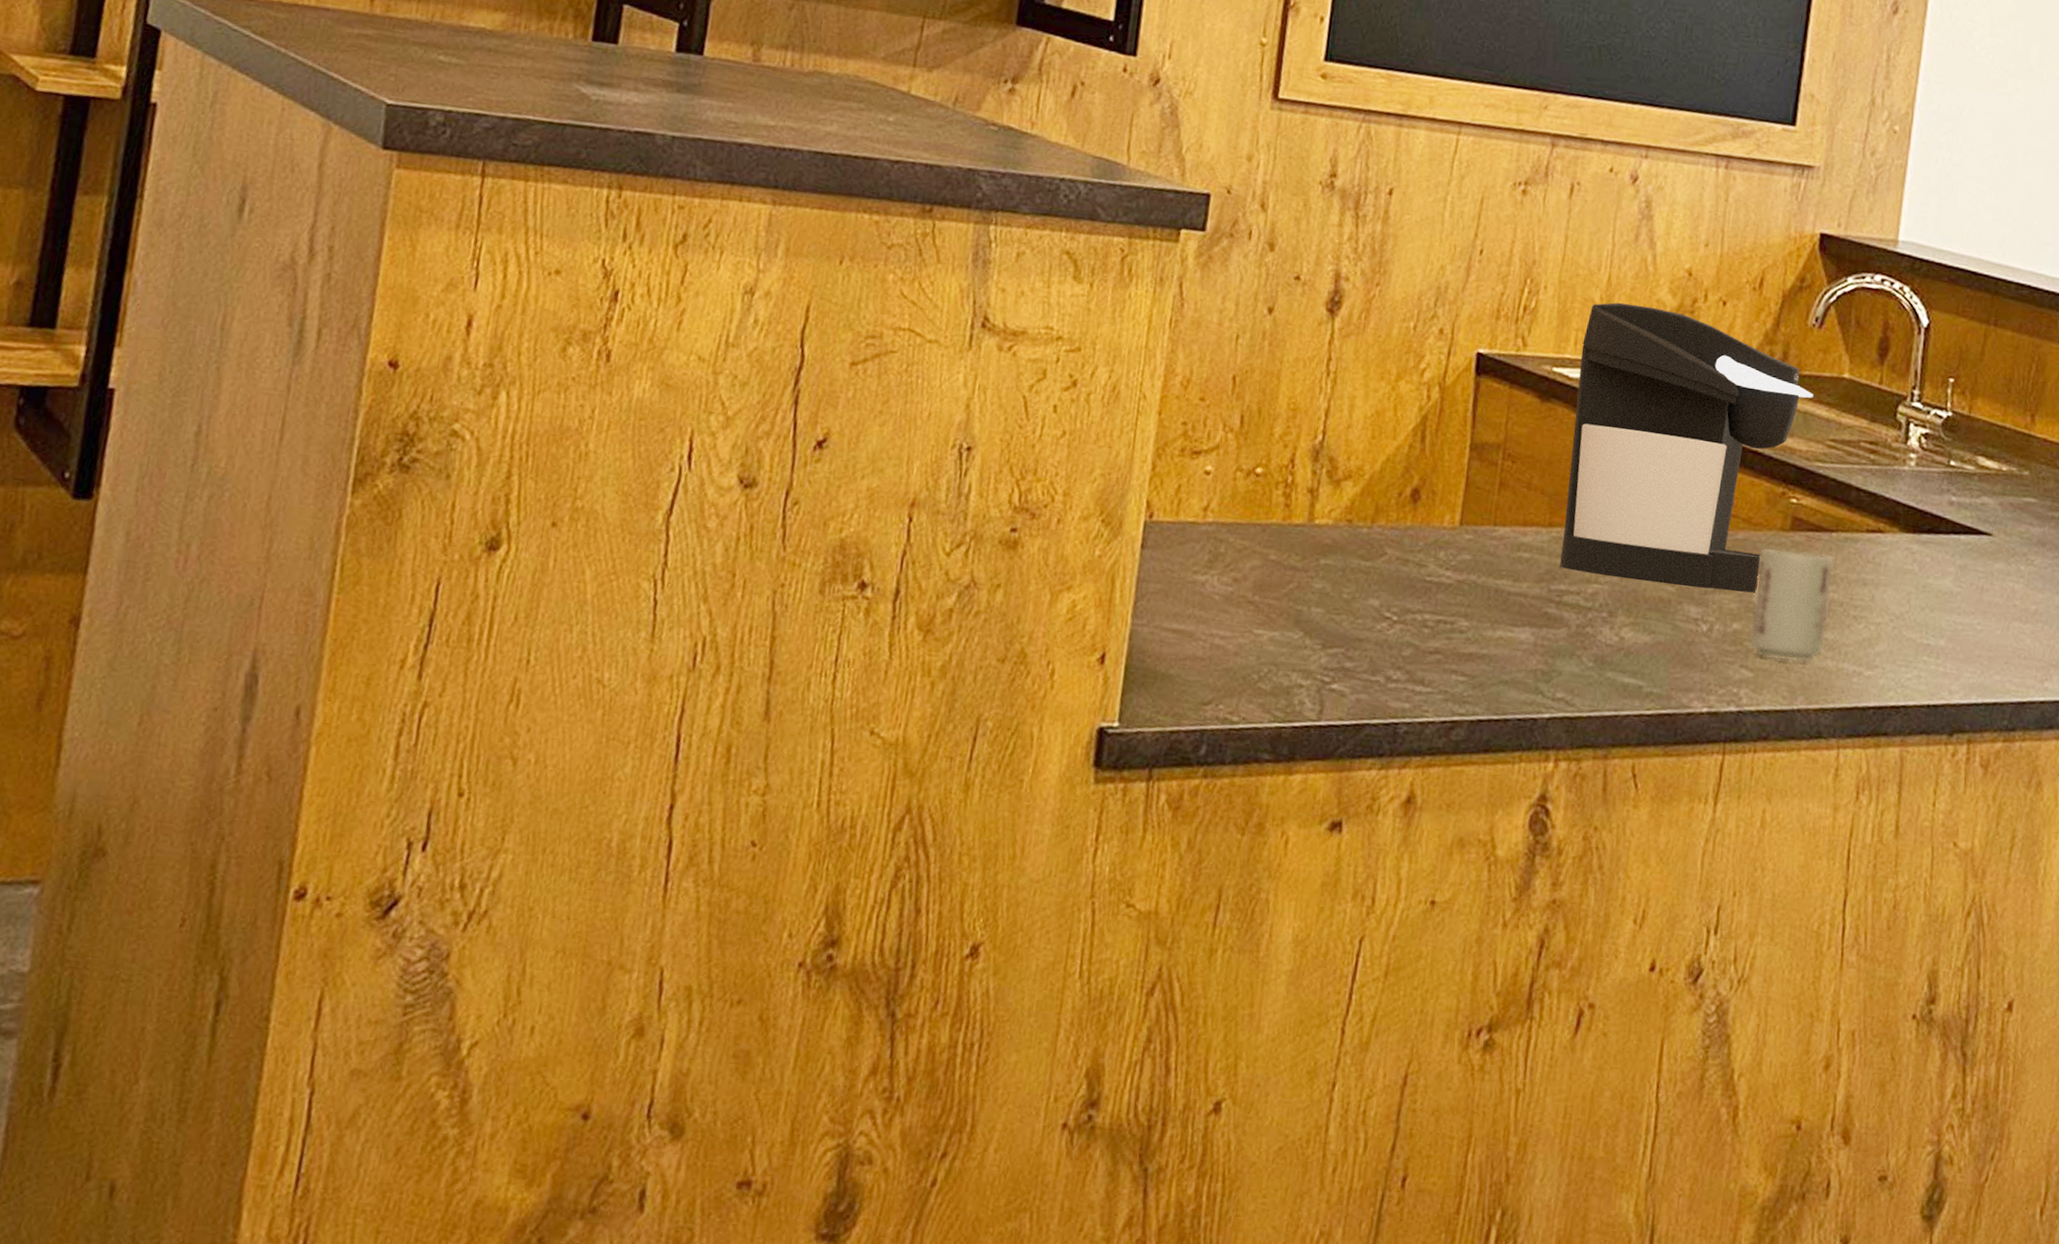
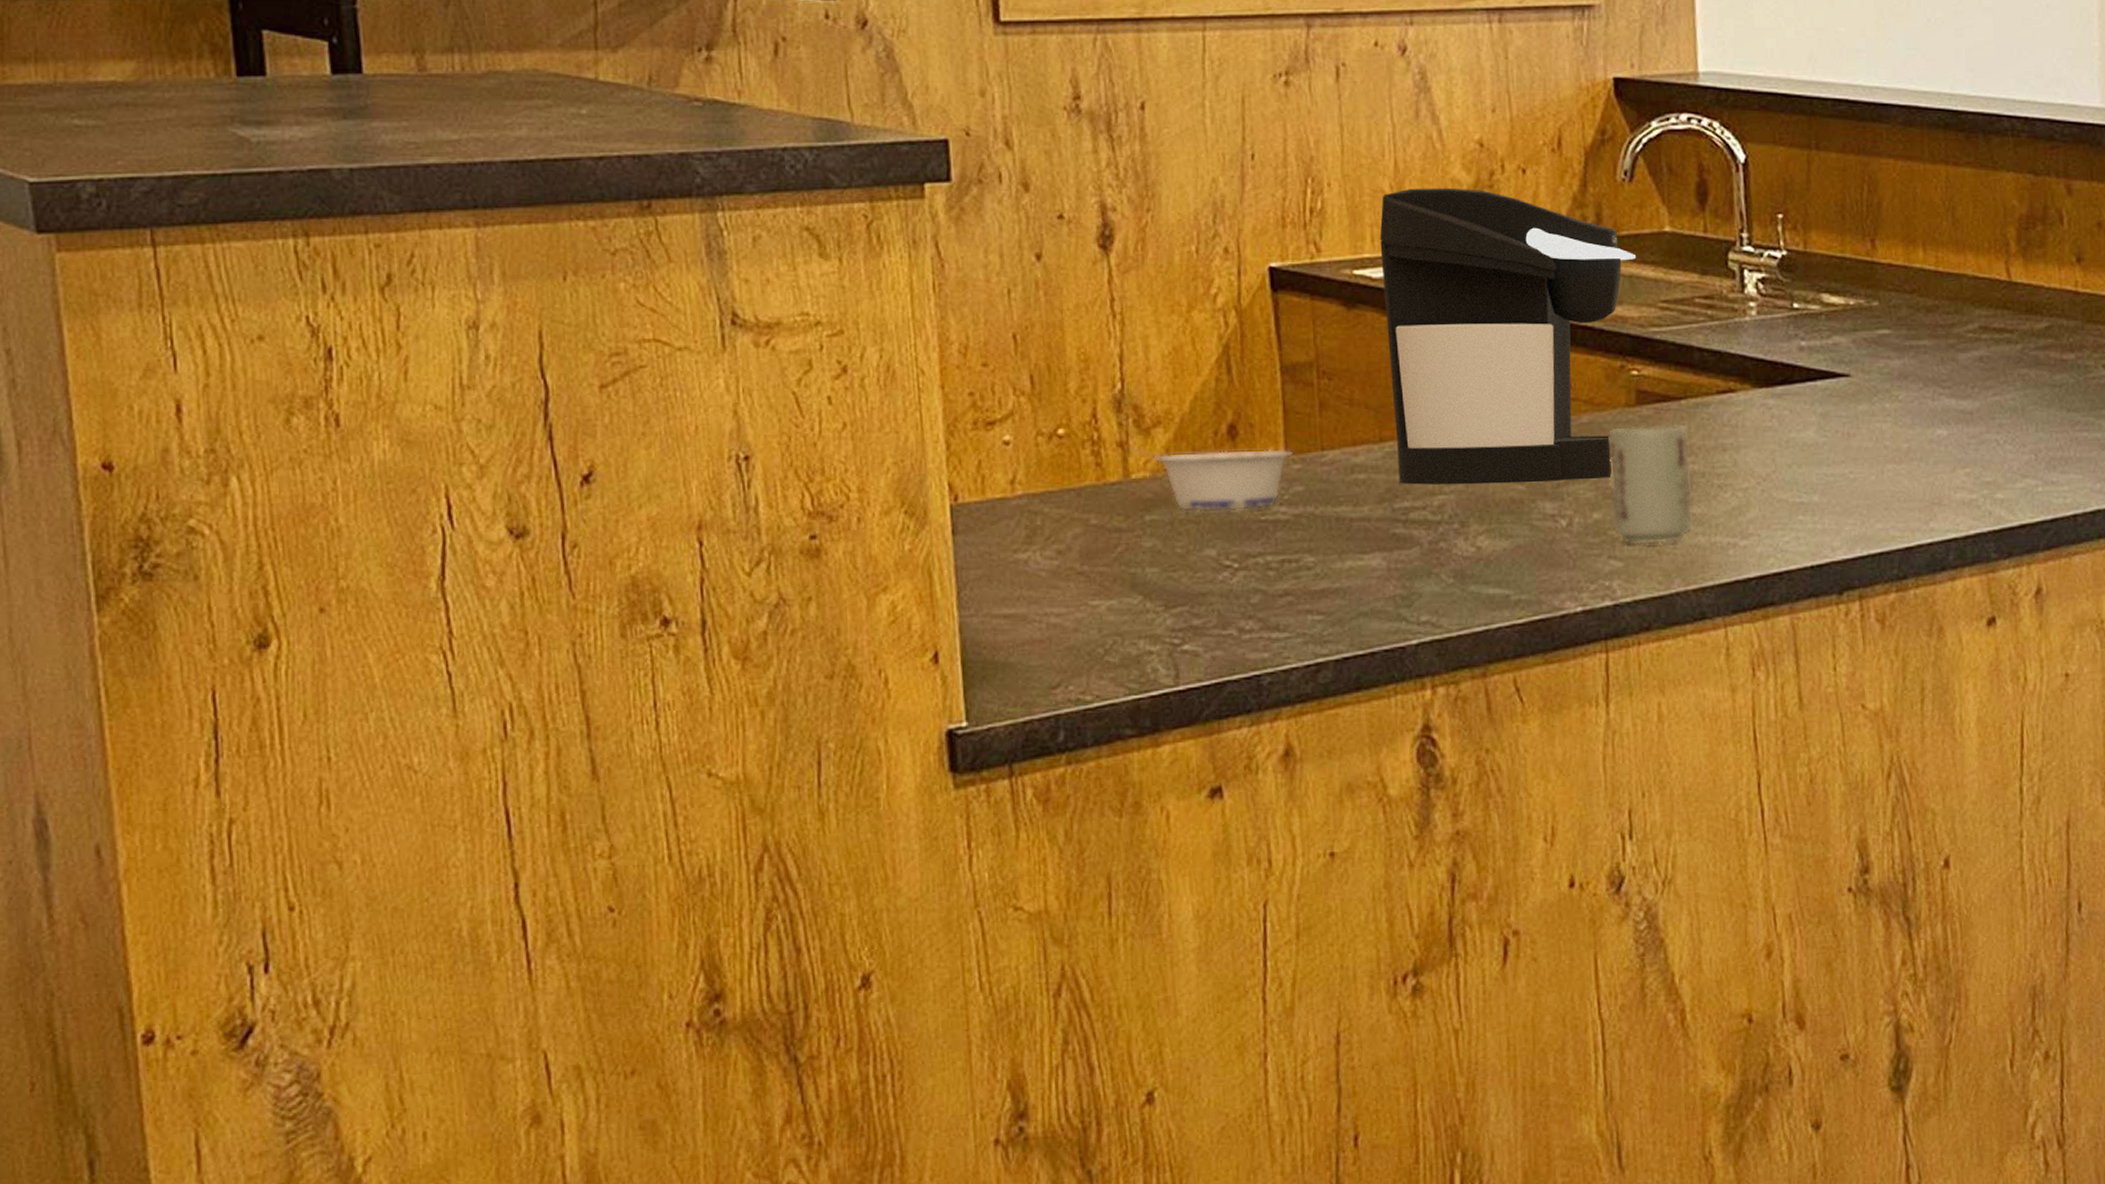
legume: none [1317,494,1467,570] -> present [1128,447,1293,512]

